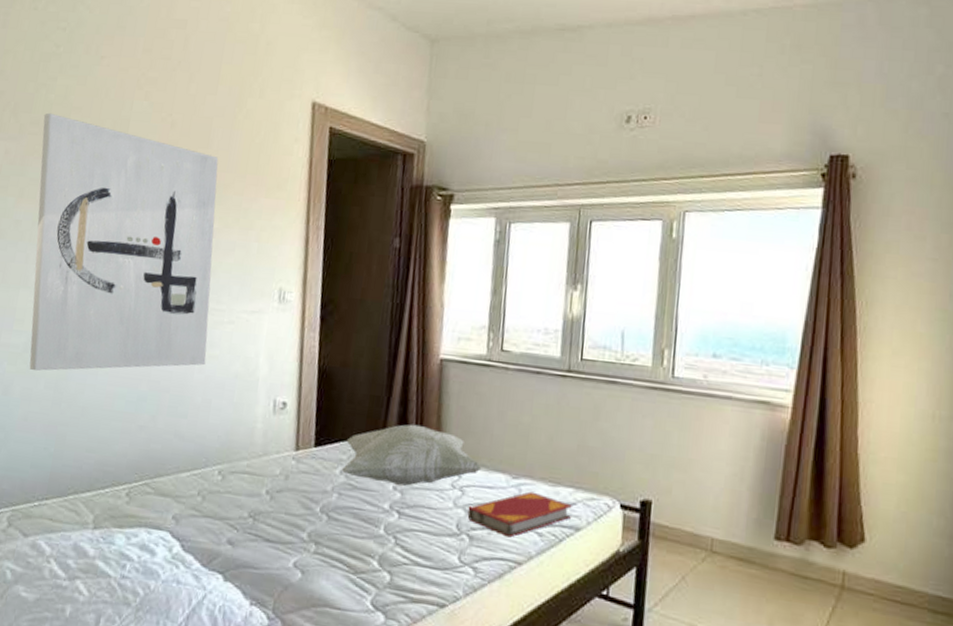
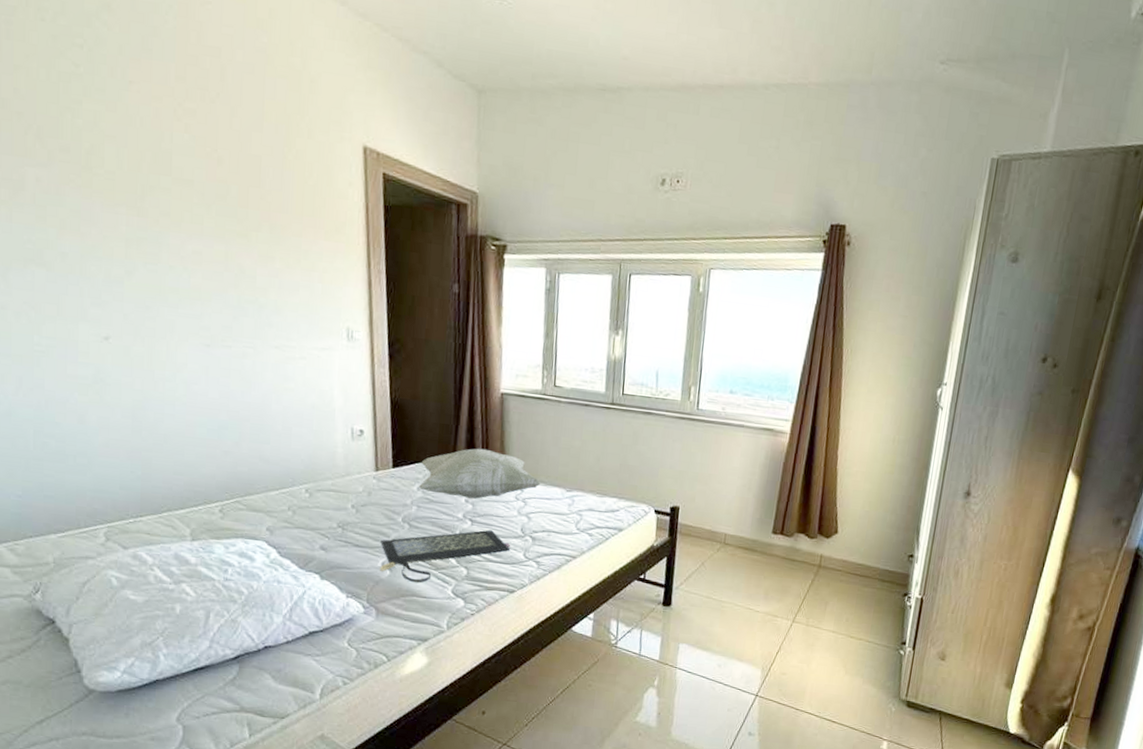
wall art: present [29,112,219,371] -> none [73,139,282,402]
clutch bag: none [291,524,444,591] -> present [380,529,511,583]
hardback book: present [467,491,572,538] -> none [530,501,616,538]

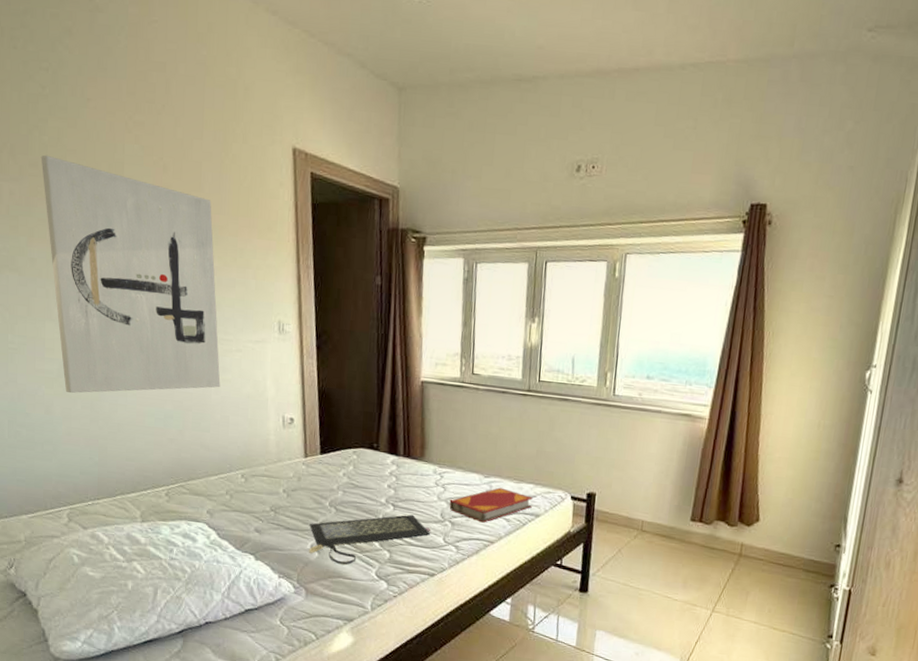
wall art: none [73,139,282,402] -> present [40,155,221,394]
decorative pillow: present [419,448,541,499] -> none [345,435,460,484]
hardback book: none [530,501,616,538] -> present [449,487,533,523]

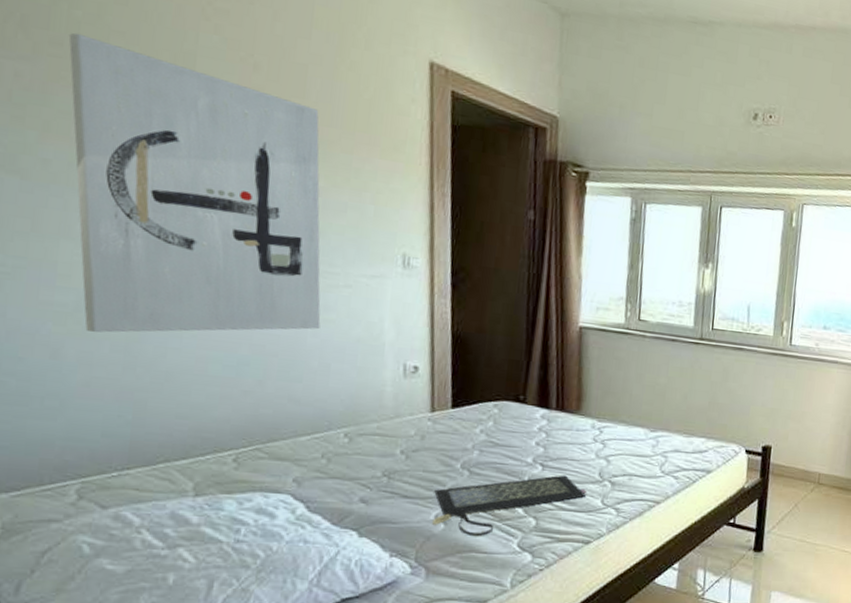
hardback book: present [449,487,533,523] -> none [609,442,704,482]

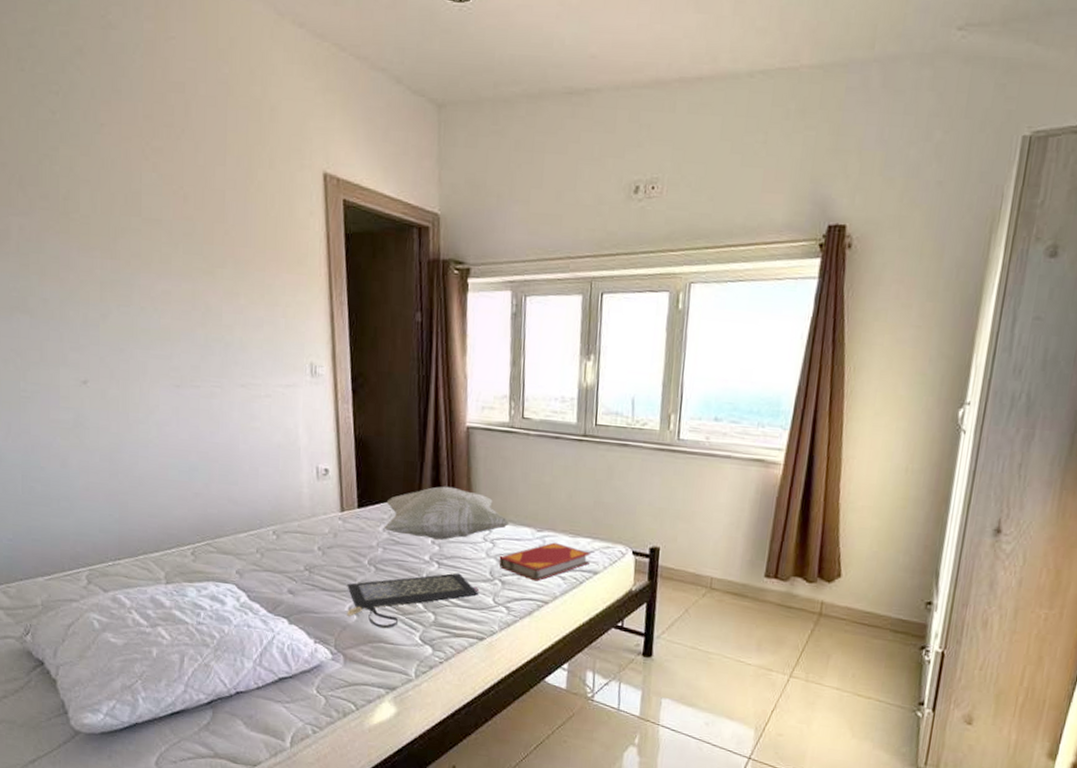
wall art: present [68,33,321,333] -> none [52,186,249,445]
decorative pillow: none [482,386,622,441] -> present [385,486,510,540]
hardback book: none [609,442,704,482] -> present [499,542,591,581]

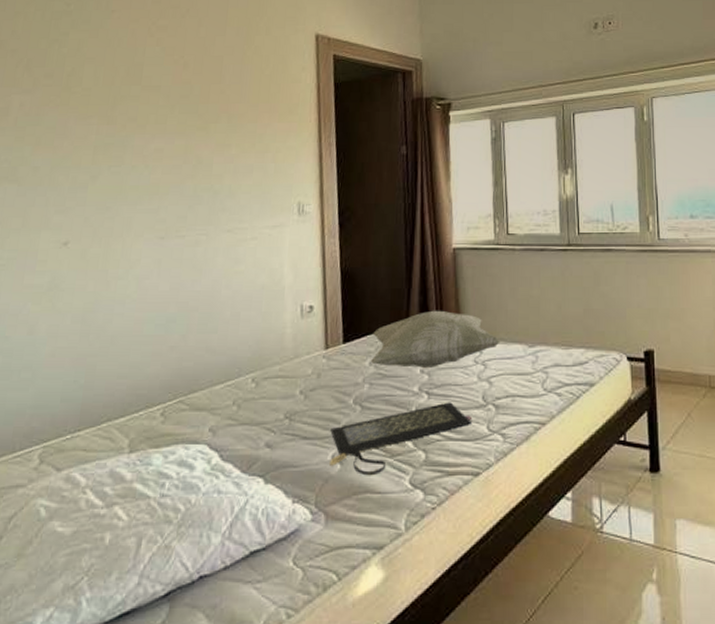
hardback book: present [499,542,591,581] -> none [491,357,586,401]

